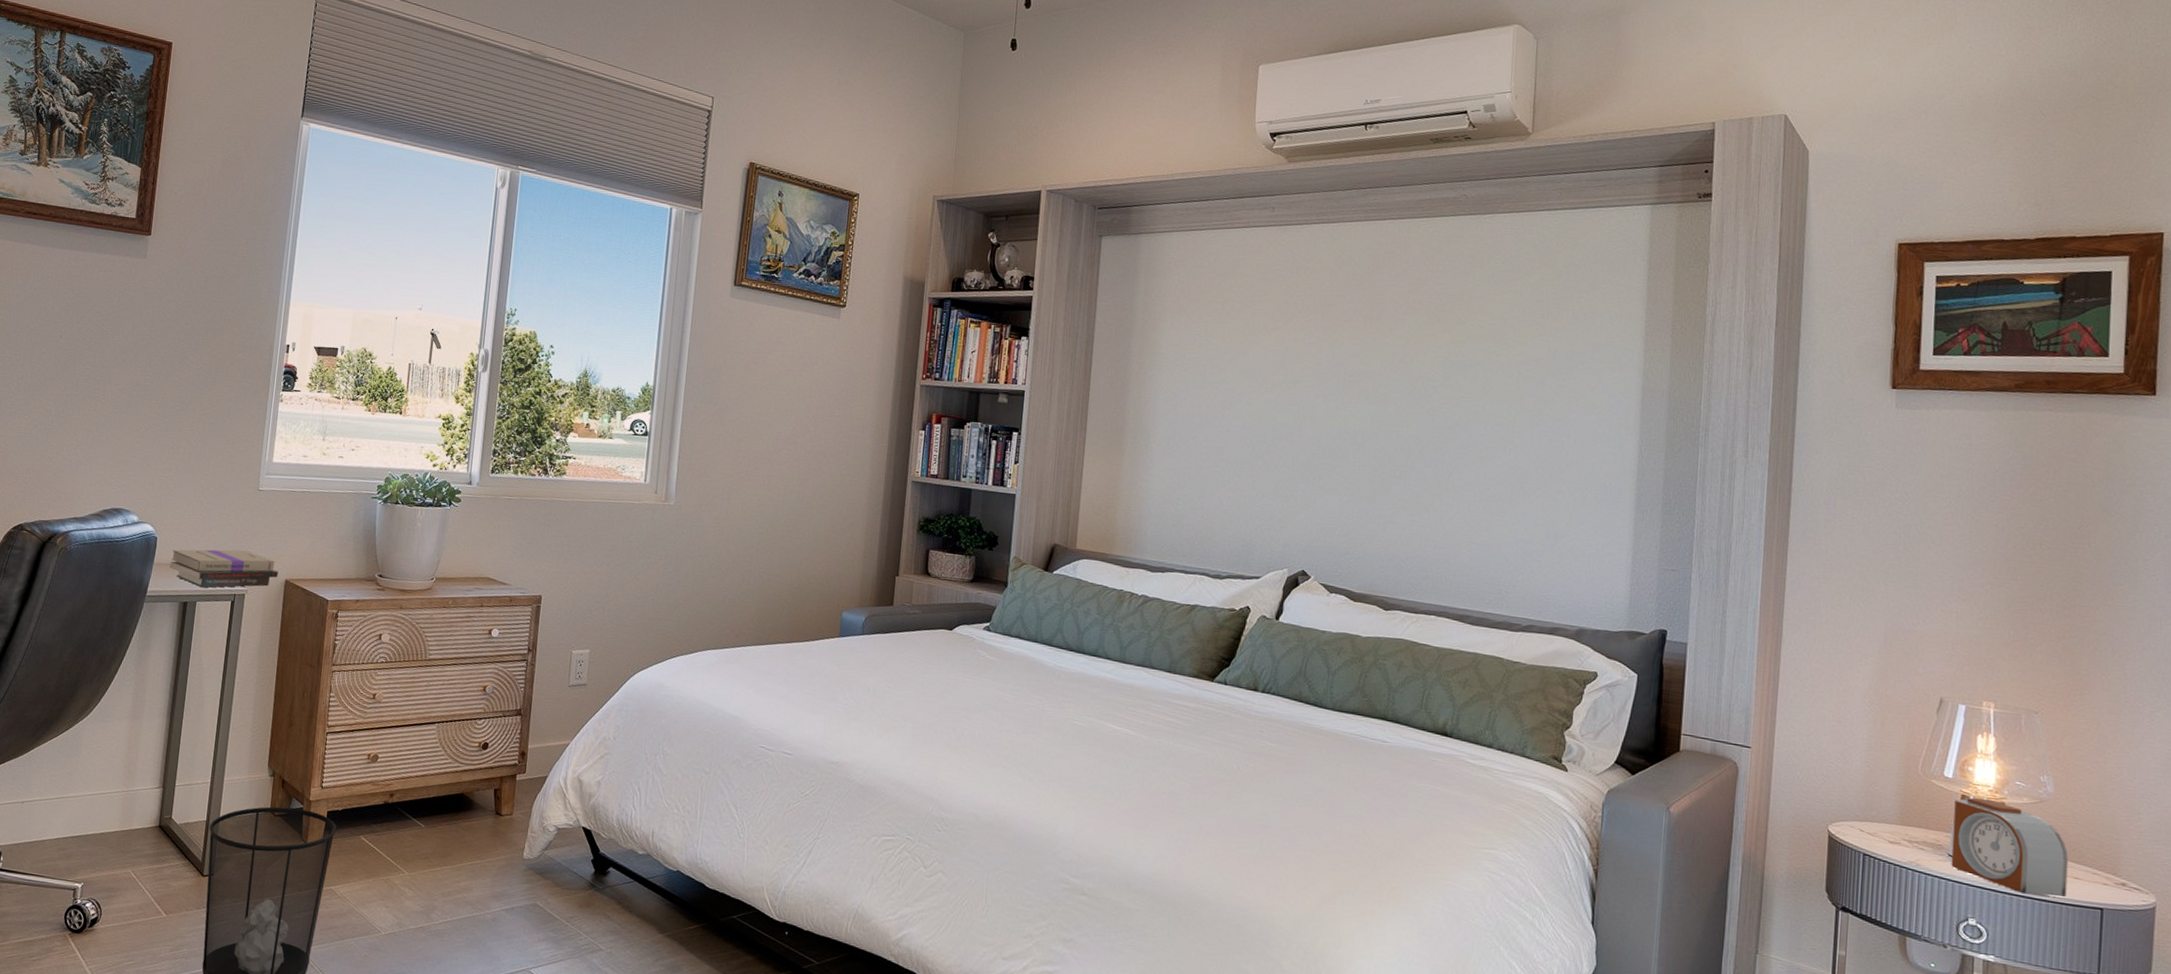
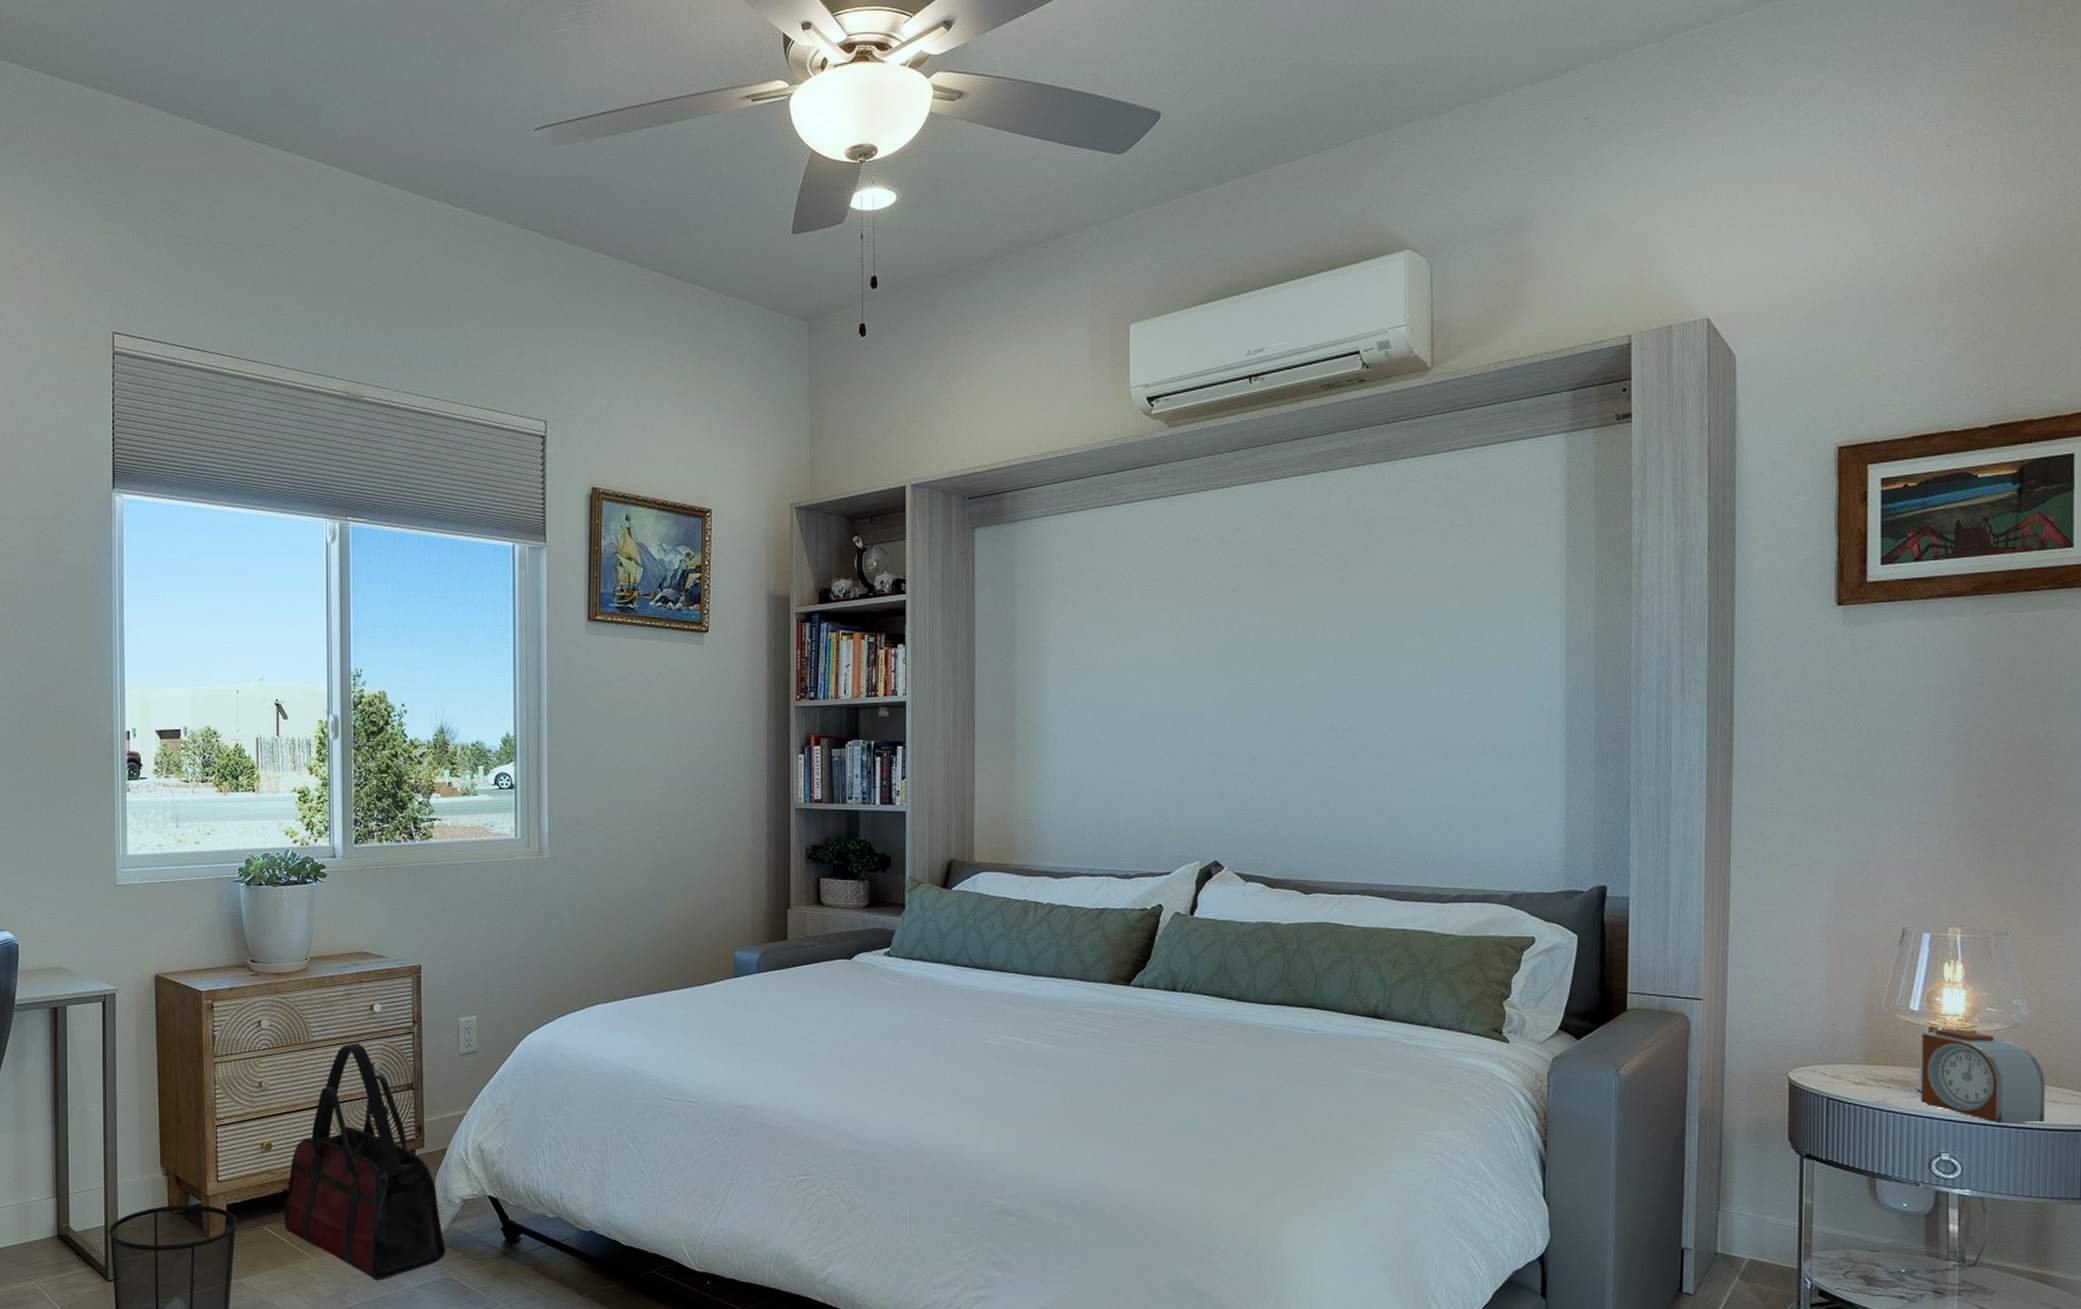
books: present [170,549,278,588] -> none [35,948,147,991]
duffel bag: none [381,664,536,901] -> present [284,1042,446,1281]

